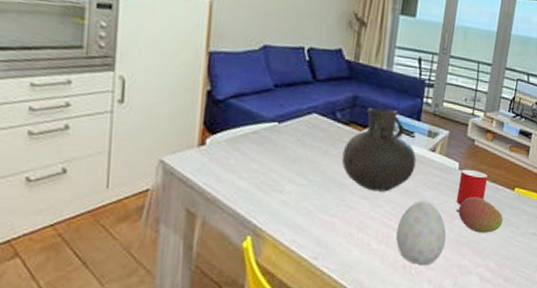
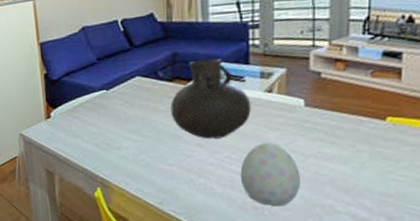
cup: present [456,169,488,205] -> none [307,104,346,143]
fruit: present [456,196,503,233] -> none [308,132,374,170]

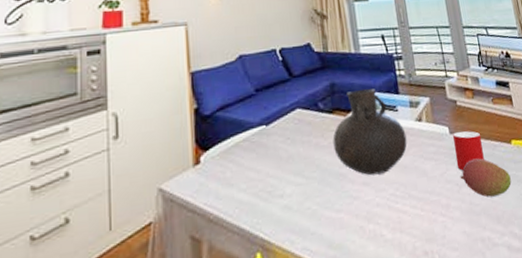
decorative egg: present [240,142,300,207] -> none [406,173,461,248]
cup: none [307,104,346,143] -> present [453,131,484,171]
fruit: none [308,132,374,170] -> present [460,158,512,198]

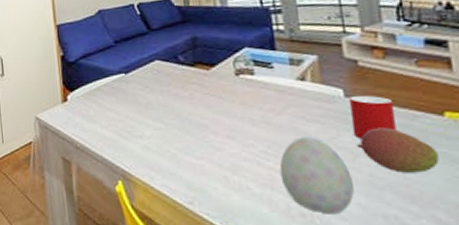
vase: present [332,88,407,176] -> none [194,43,284,130]
decorative egg: none [406,173,461,248] -> present [279,136,354,215]

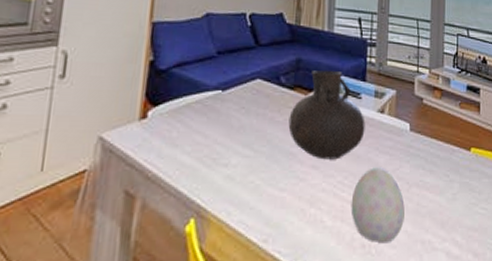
vase: none [194,43,284,130] -> present [288,70,365,160]
cup: present [349,95,396,139] -> none [411,130,442,170]
fruit: present [356,127,439,173] -> none [412,160,463,201]

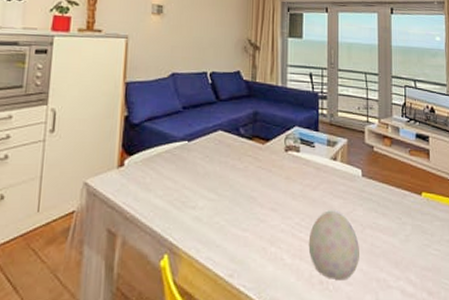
vase: present [288,70,365,160] -> none [248,121,319,203]

